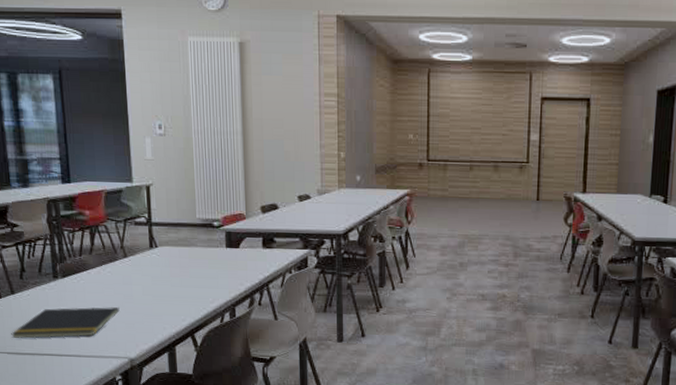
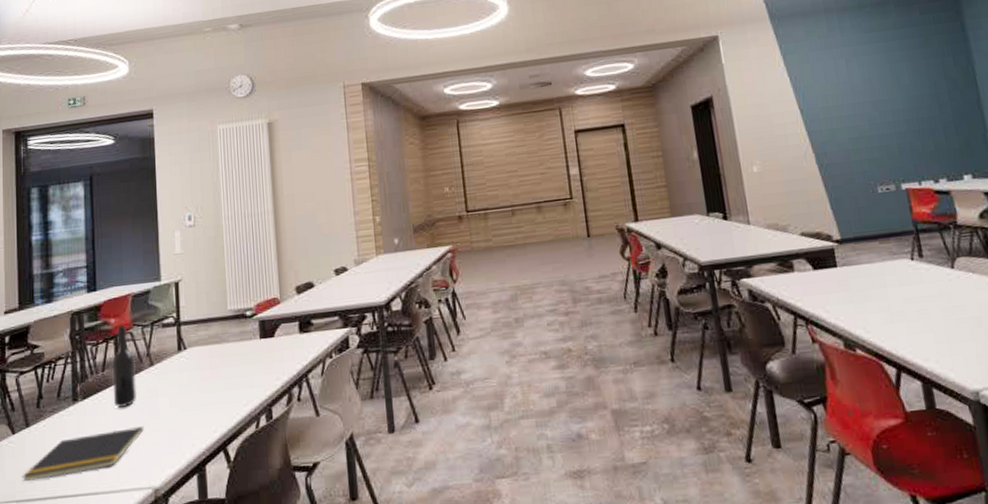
bottle: none [88,218,113,289] -> present [112,325,137,408]

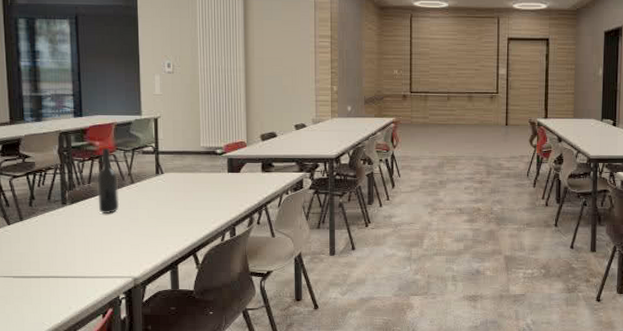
notepad: present [22,427,144,483] -> none [18,230,125,263]

